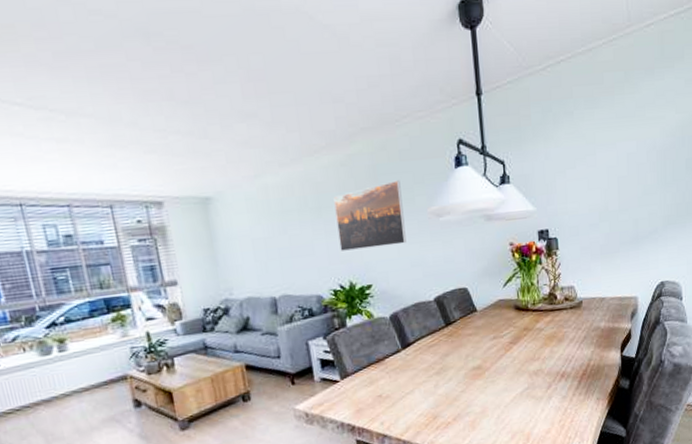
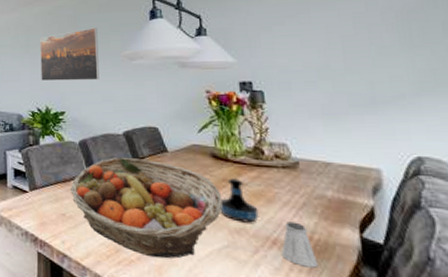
fruit basket: none [385,322,524,415] -> present [71,156,223,258]
tequila bottle: none [521,325,552,364] -> present [220,178,259,223]
saltshaker: none [567,354,593,390] -> present [281,221,318,268]

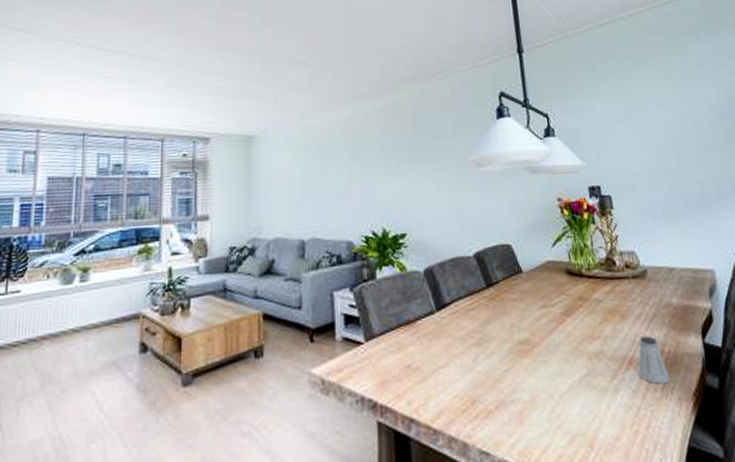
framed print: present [40,28,100,81] -> none [373,128,445,196]
fruit basket: present [71,156,223,258] -> none [416,283,580,403]
tequila bottle: present [220,178,259,223] -> none [577,295,615,345]

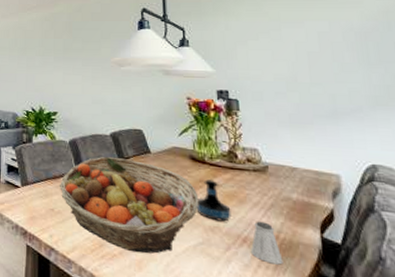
fruit basket: none [416,283,580,403] -> present [60,156,199,254]
tequila bottle: none [577,295,615,345] -> present [196,179,231,222]

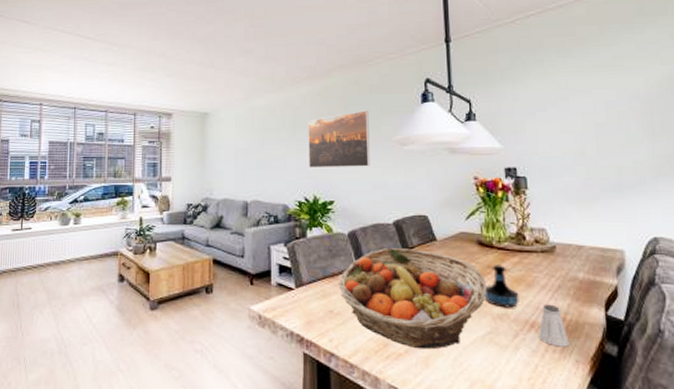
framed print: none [36,35,90,84] -> present [308,110,370,168]

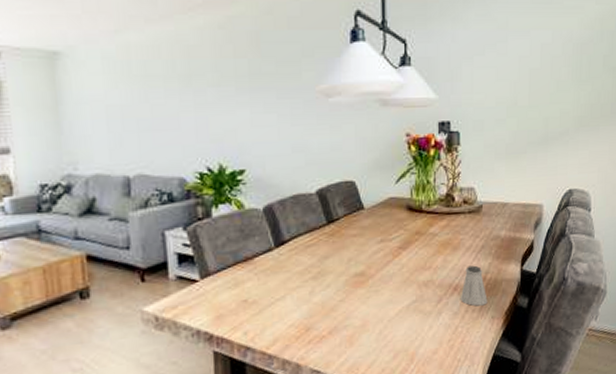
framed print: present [308,110,370,168] -> none [207,51,289,128]
fruit basket: present [339,247,487,349] -> none [253,220,414,328]
tequila bottle: present [484,265,520,308] -> none [411,230,445,274]

